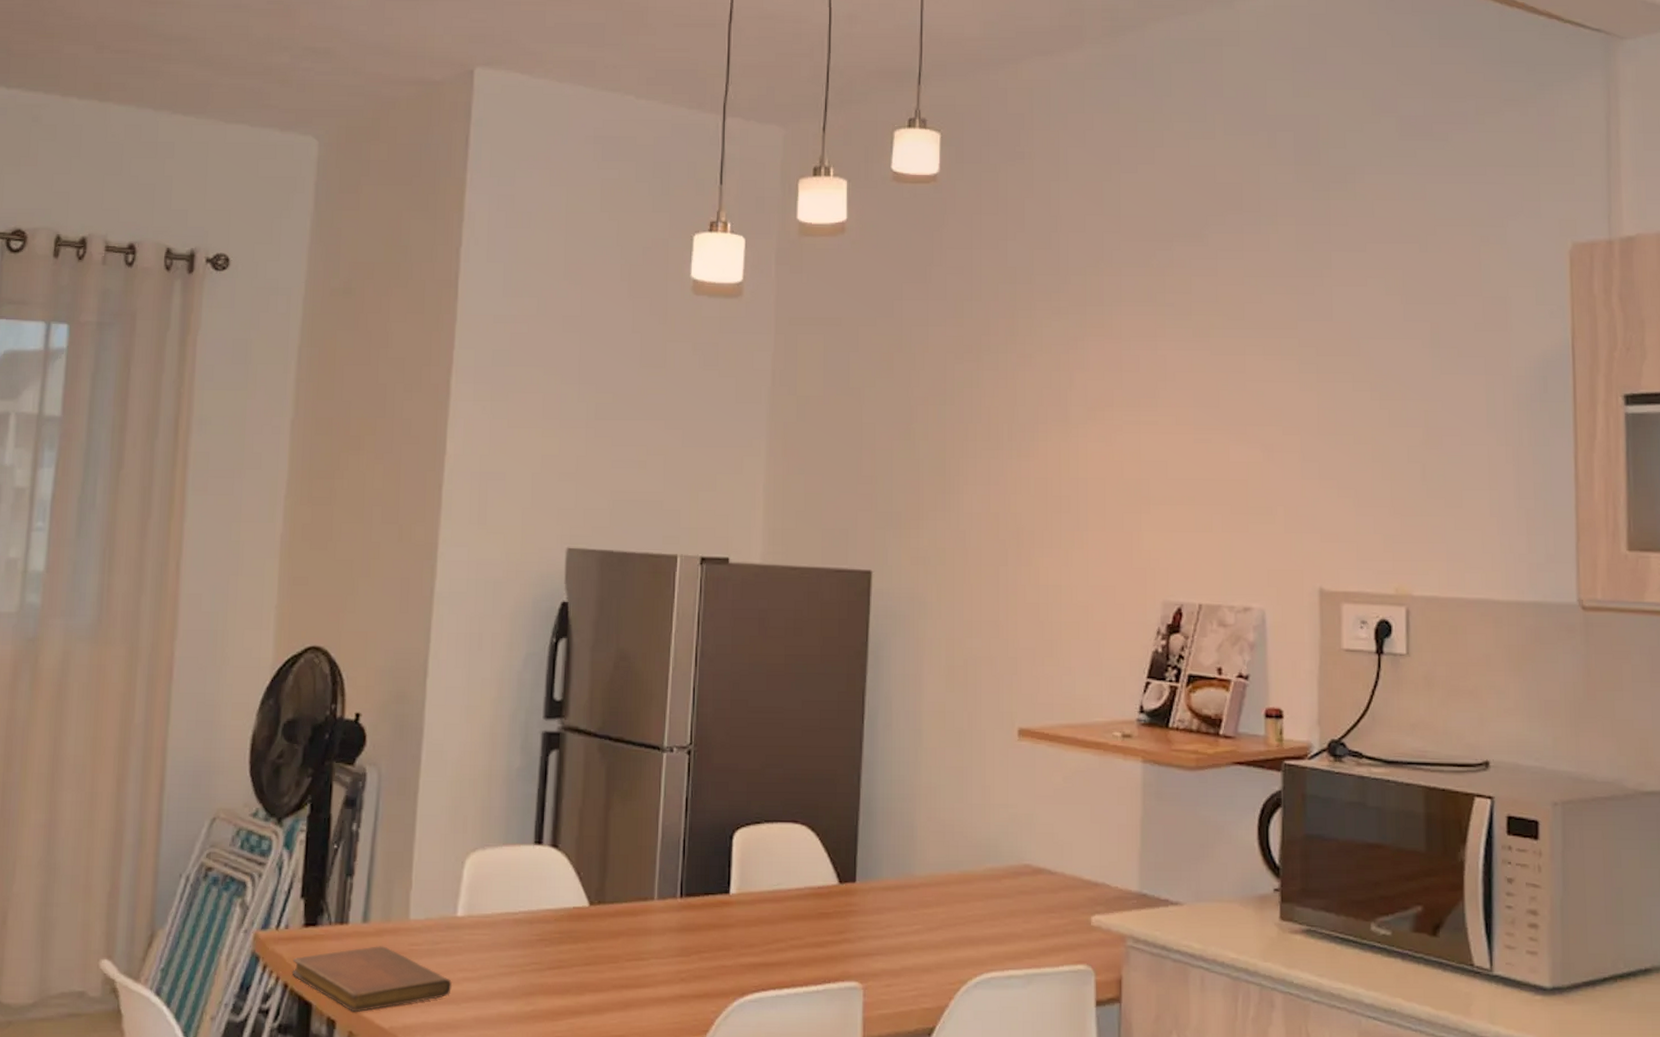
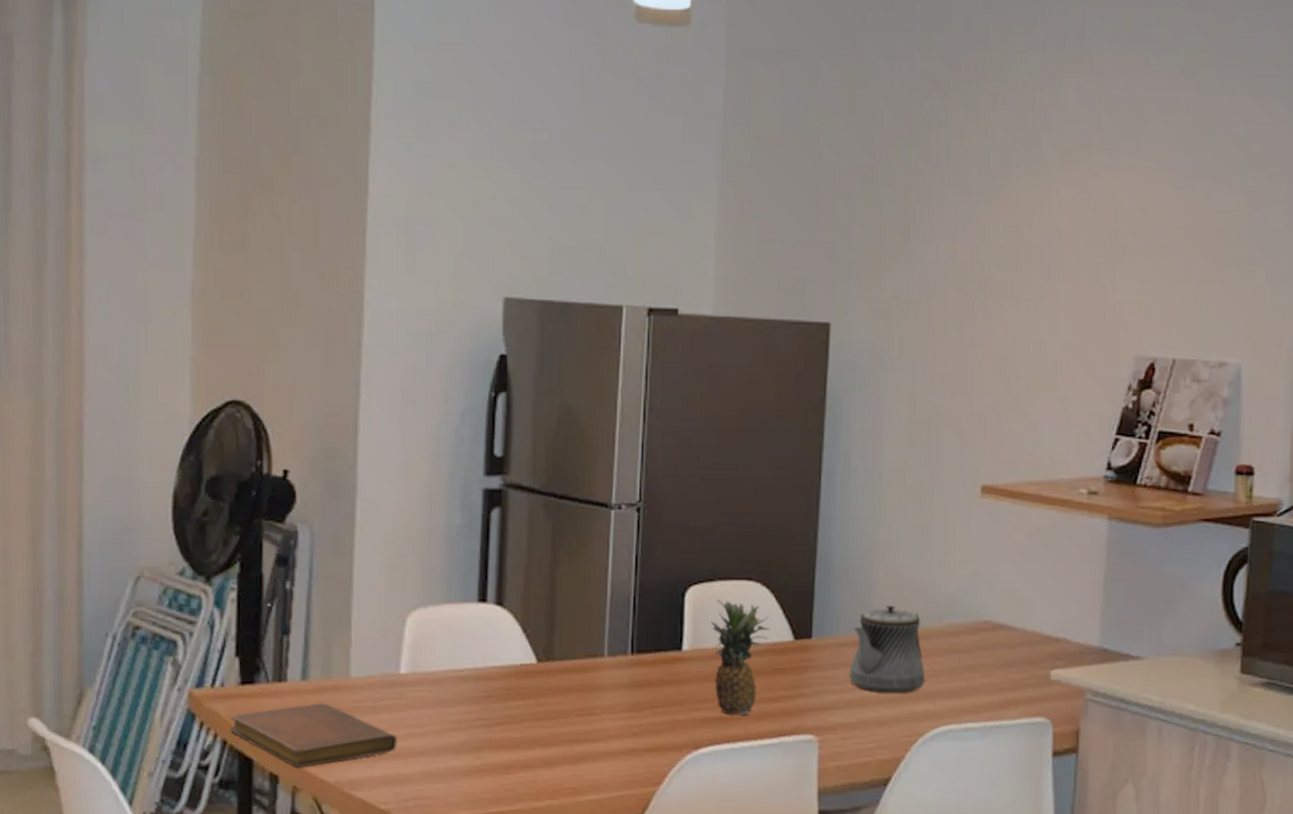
fruit: none [758,842,815,960] -> present [711,600,769,715]
teapot: none [892,848,968,939] -> present [849,605,926,693]

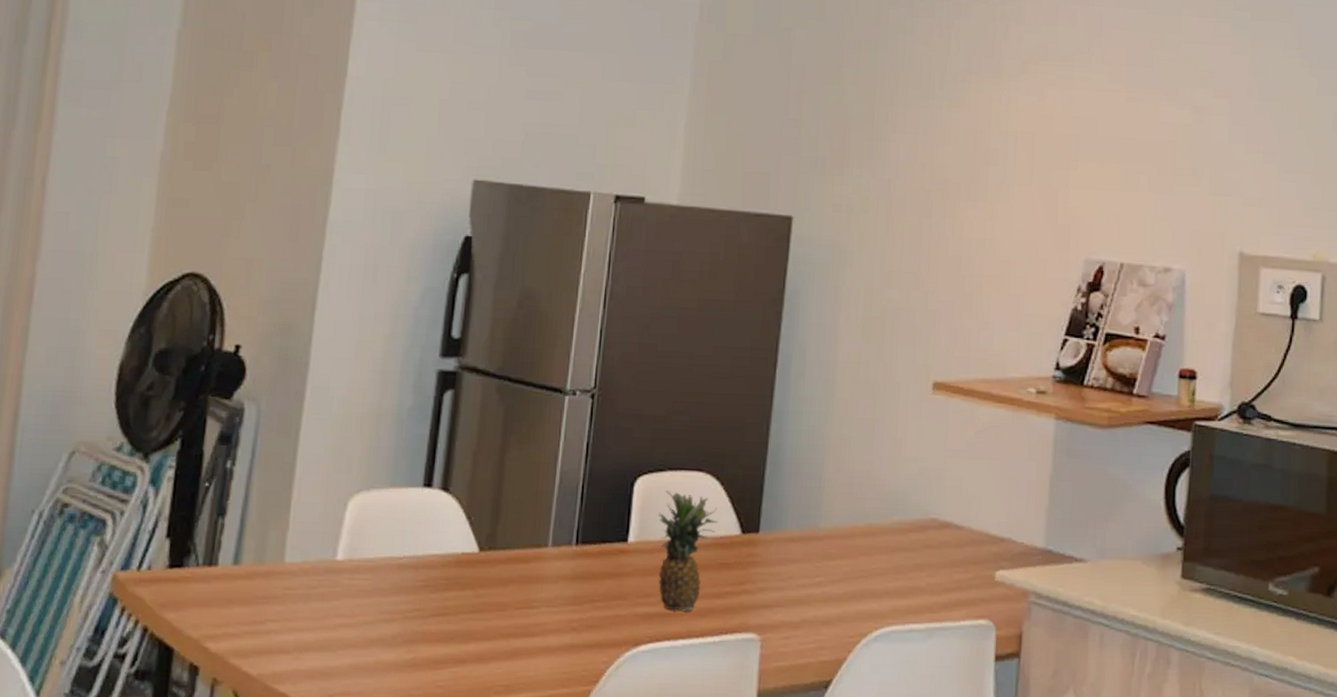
notebook: present [230,703,398,768] -> none [152,589,329,659]
teapot: present [849,605,926,693] -> none [794,500,871,592]

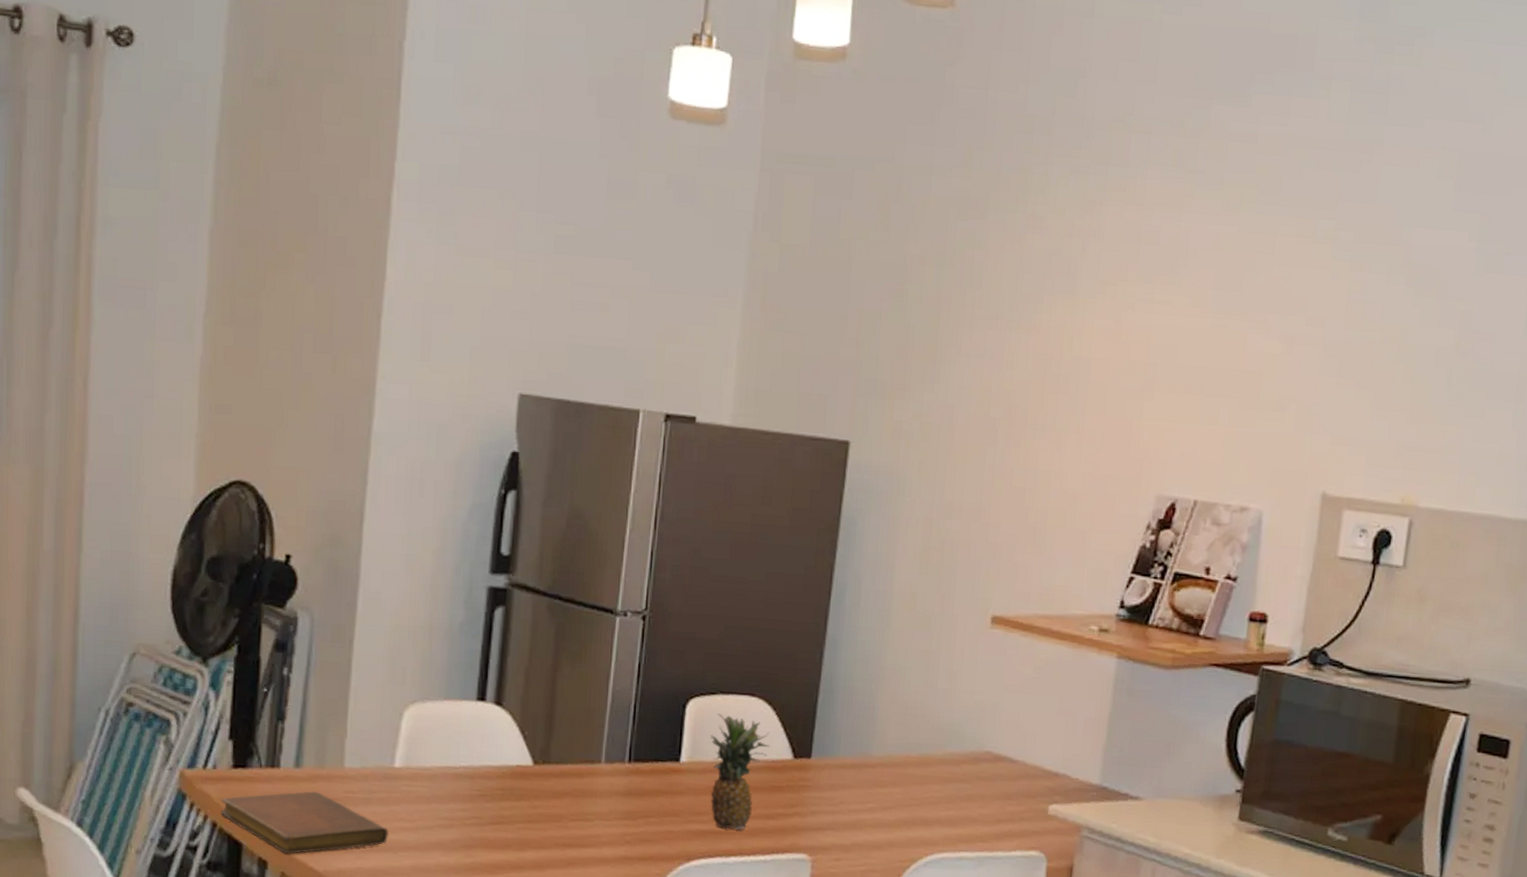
notebook: none [152,589,329,659] -> present [220,791,390,855]

